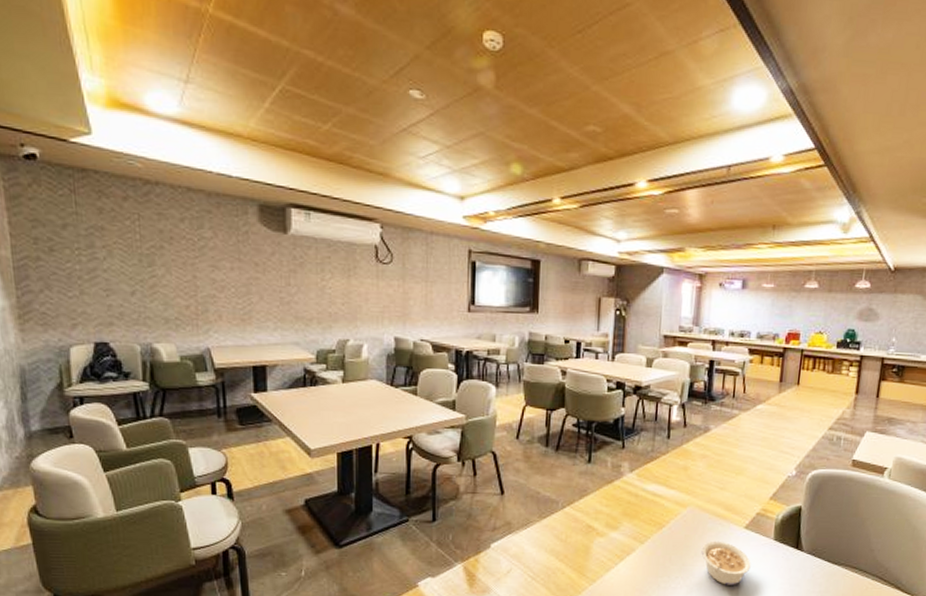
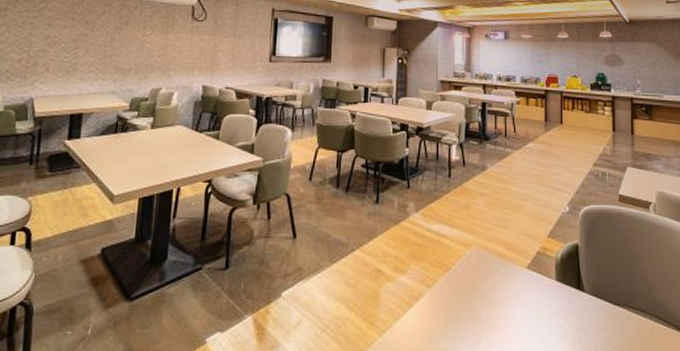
legume: present [701,540,751,585] -> none [487,283,537,332]

